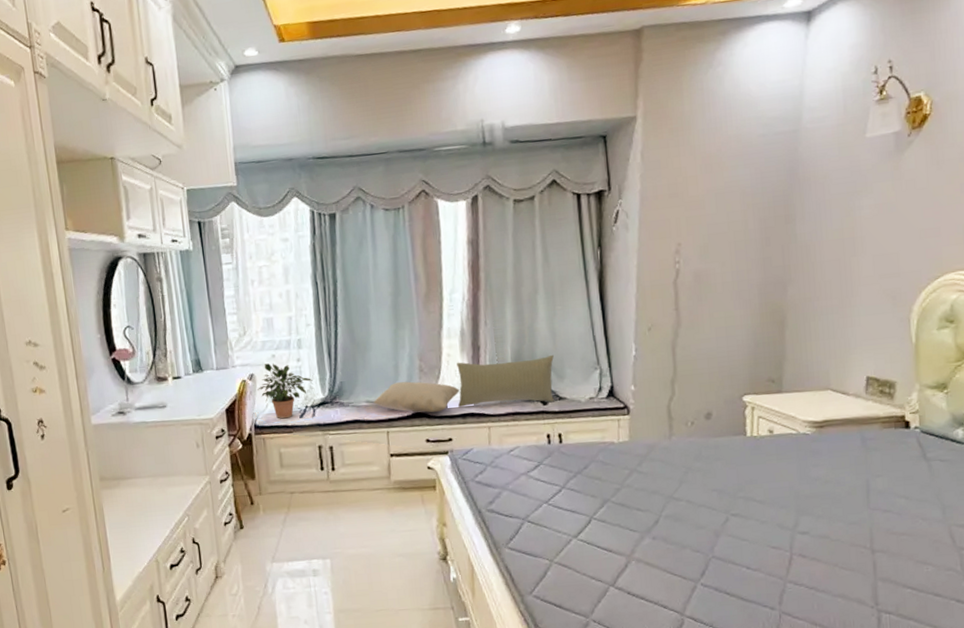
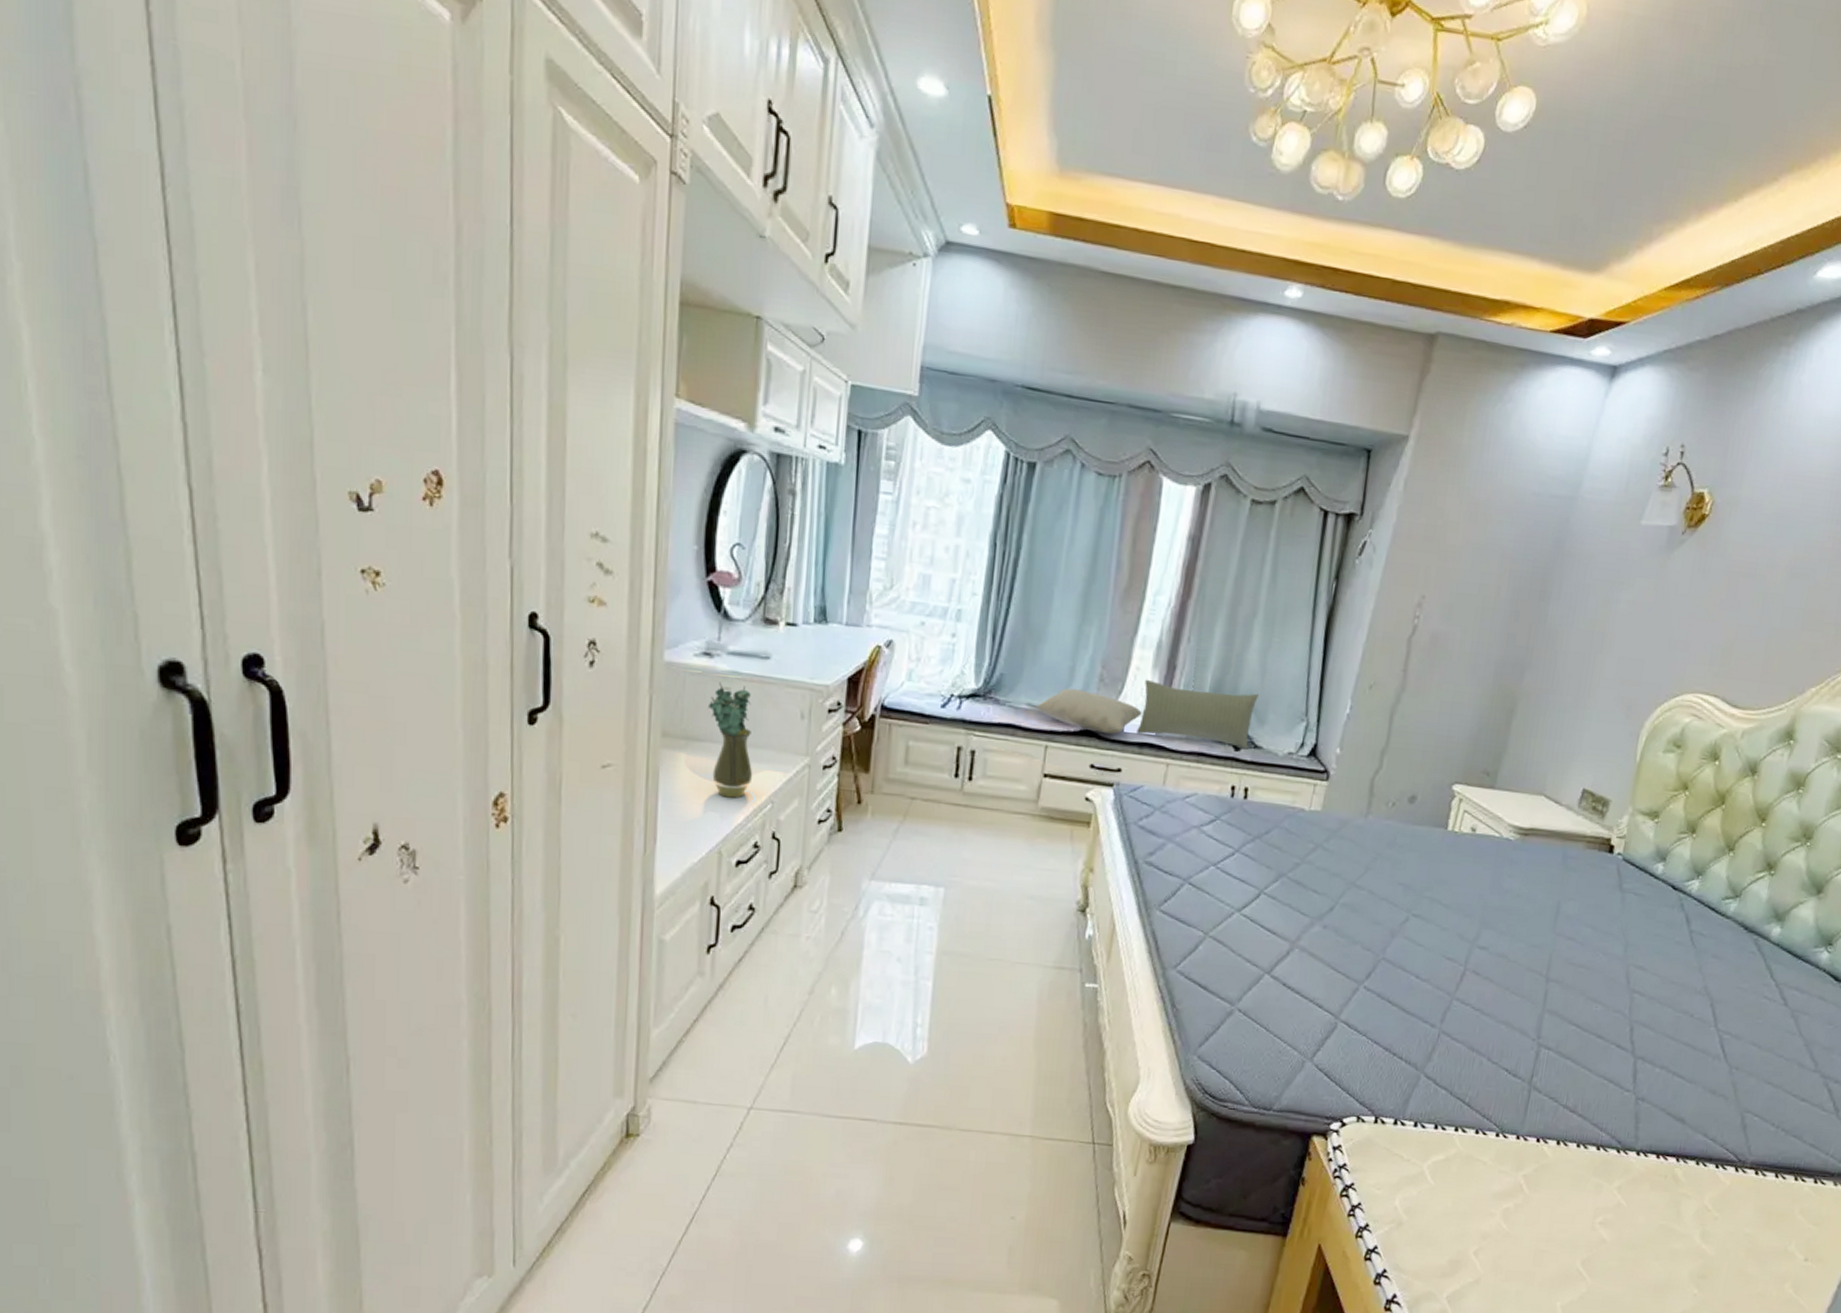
vase: none [128,431,171,518] -> present [707,682,753,798]
potted plant: present [257,363,313,419] -> none [894,631,967,705]

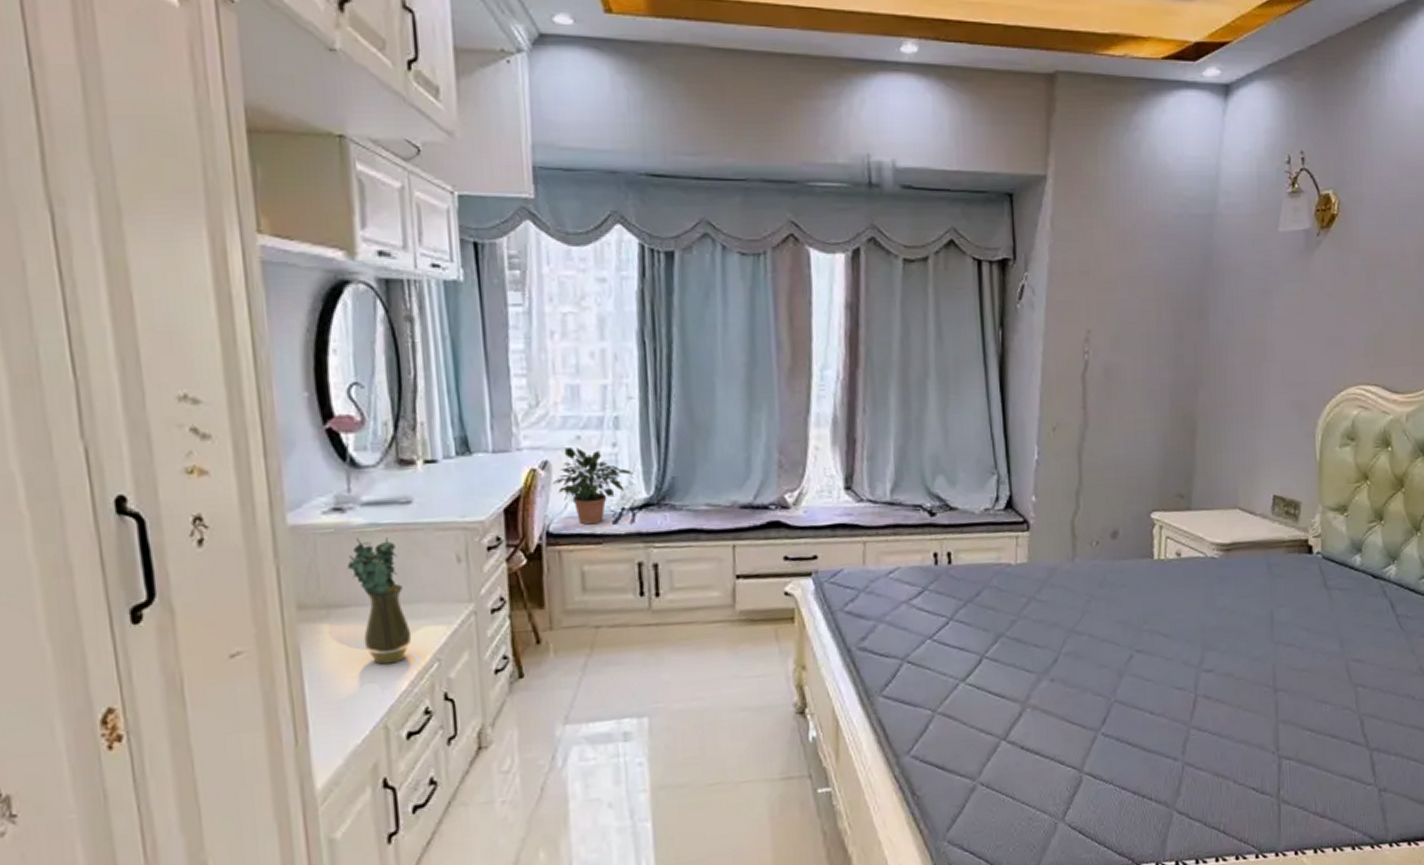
potted plant: none [894,631,967,705] -> present [552,447,633,525]
cushion: present [1036,688,1142,734] -> none [716,480,829,522]
pillow: present [1137,679,1259,748] -> none [826,454,945,517]

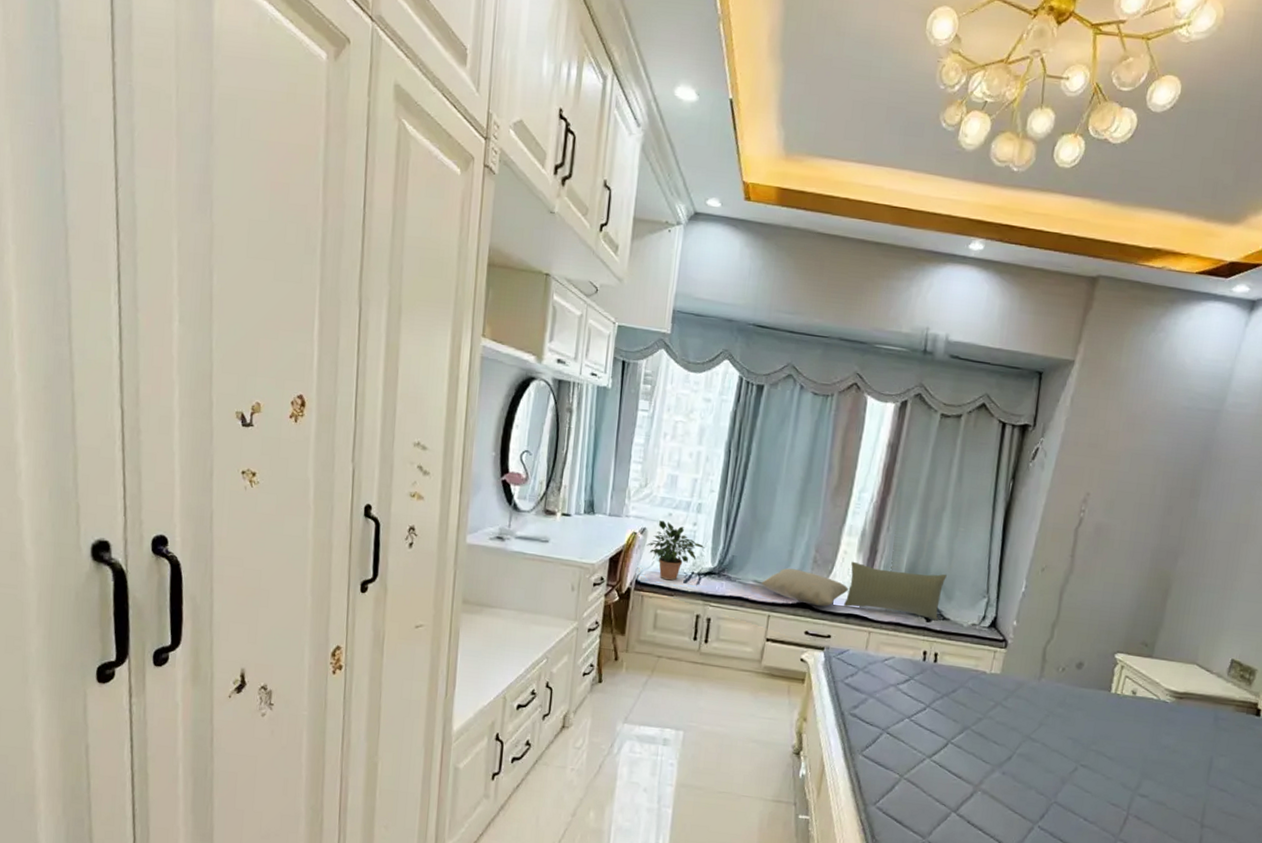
vase: present [346,537,412,665] -> none [499,560,533,654]
cushion: none [716,480,829,522] -> present [761,568,849,606]
pillow: none [826,454,945,517] -> present [844,561,947,620]

